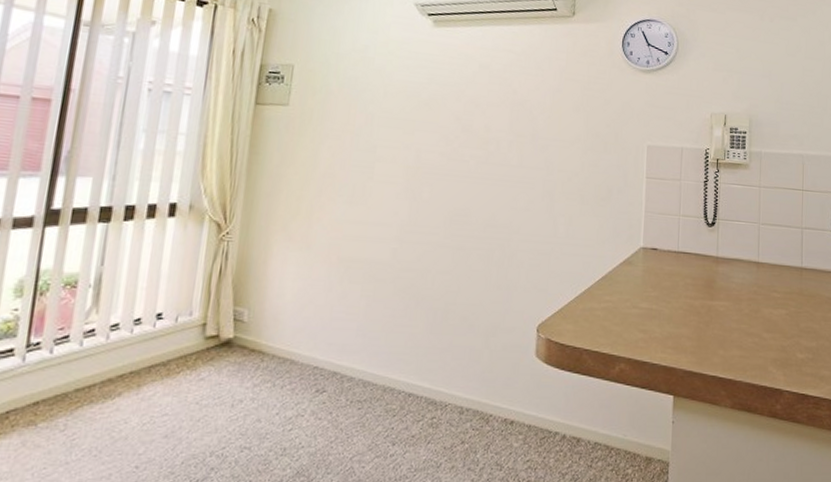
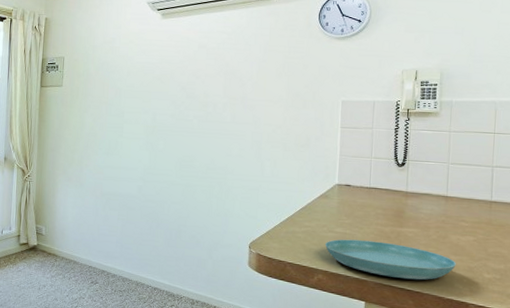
saucer: none [627,316,769,365] -> present [324,239,456,280]

